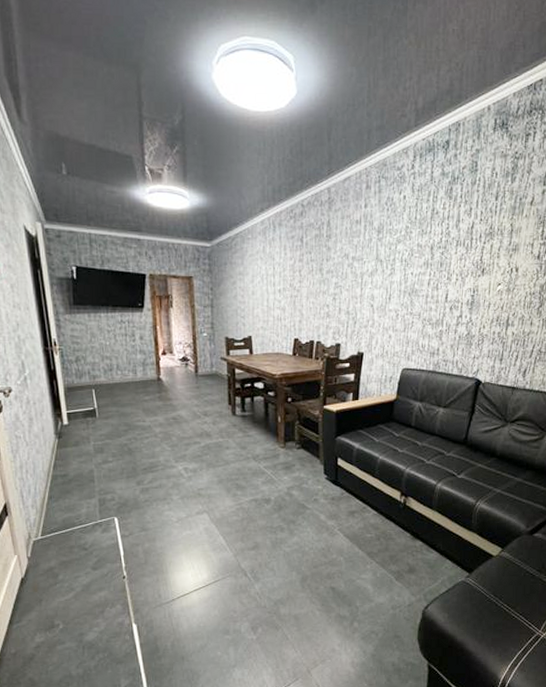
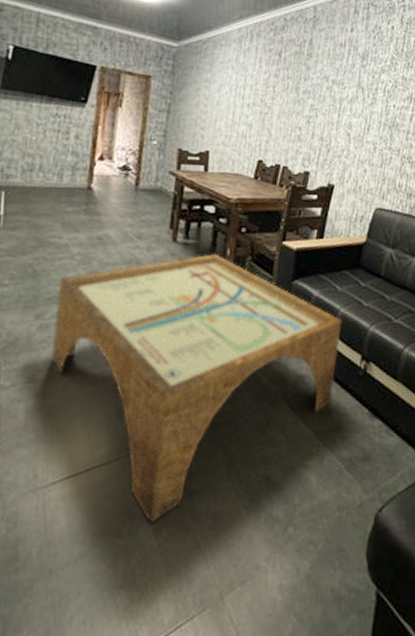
coffee table: none [150,421,382,624] -> present [51,253,343,523]

